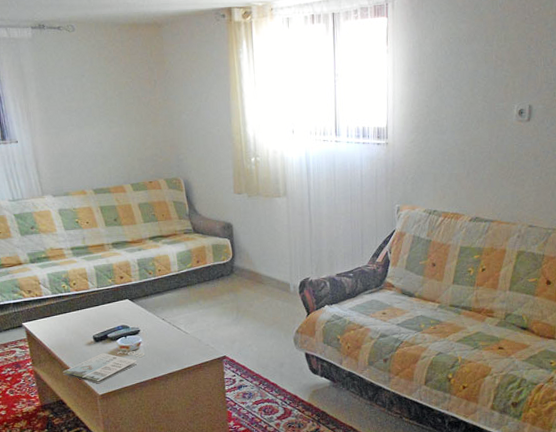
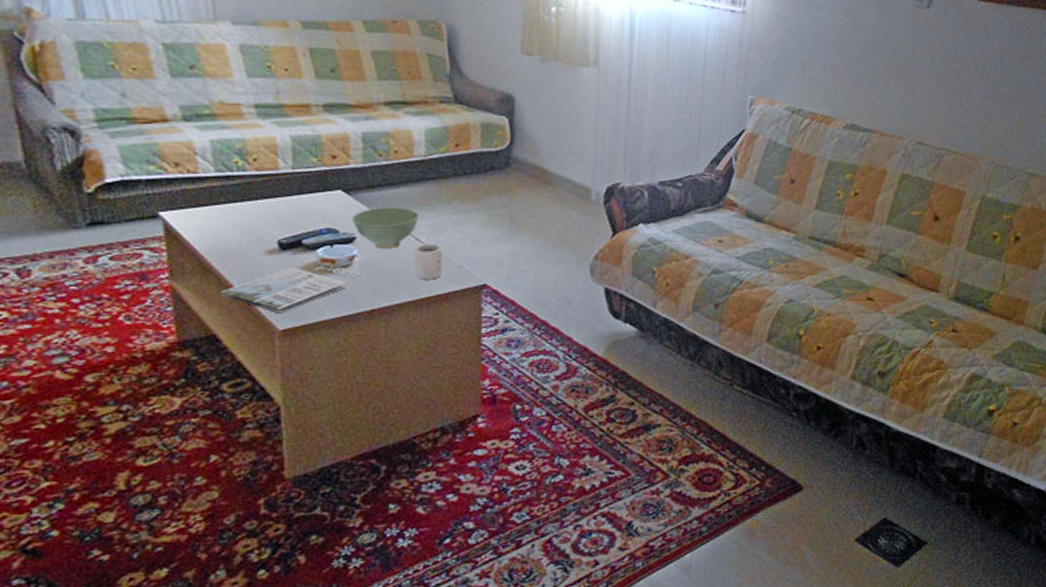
bowl: none [136,307,178,336] -> present [351,207,419,248]
mug: none [177,330,196,355] -> present [414,243,442,280]

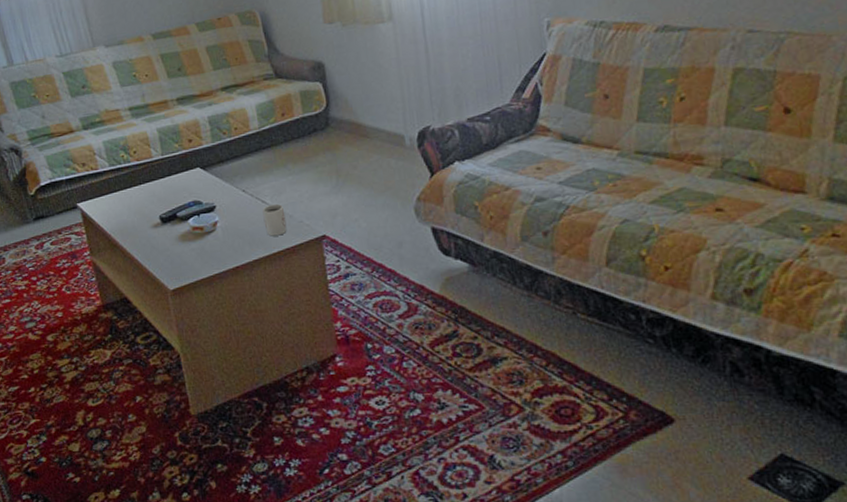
magazine: present [220,264,361,314] -> none [125,230,224,277]
bowl: present [351,207,419,248] -> none [210,175,262,213]

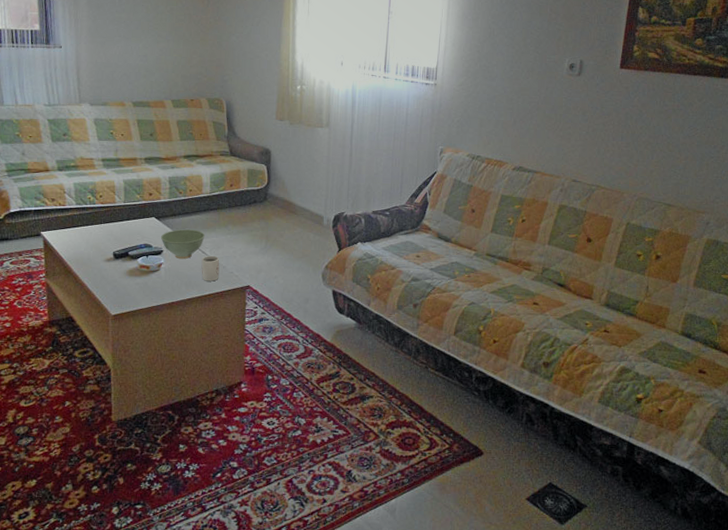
bowl: none [210,175,262,213] -> present [160,229,205,259]

